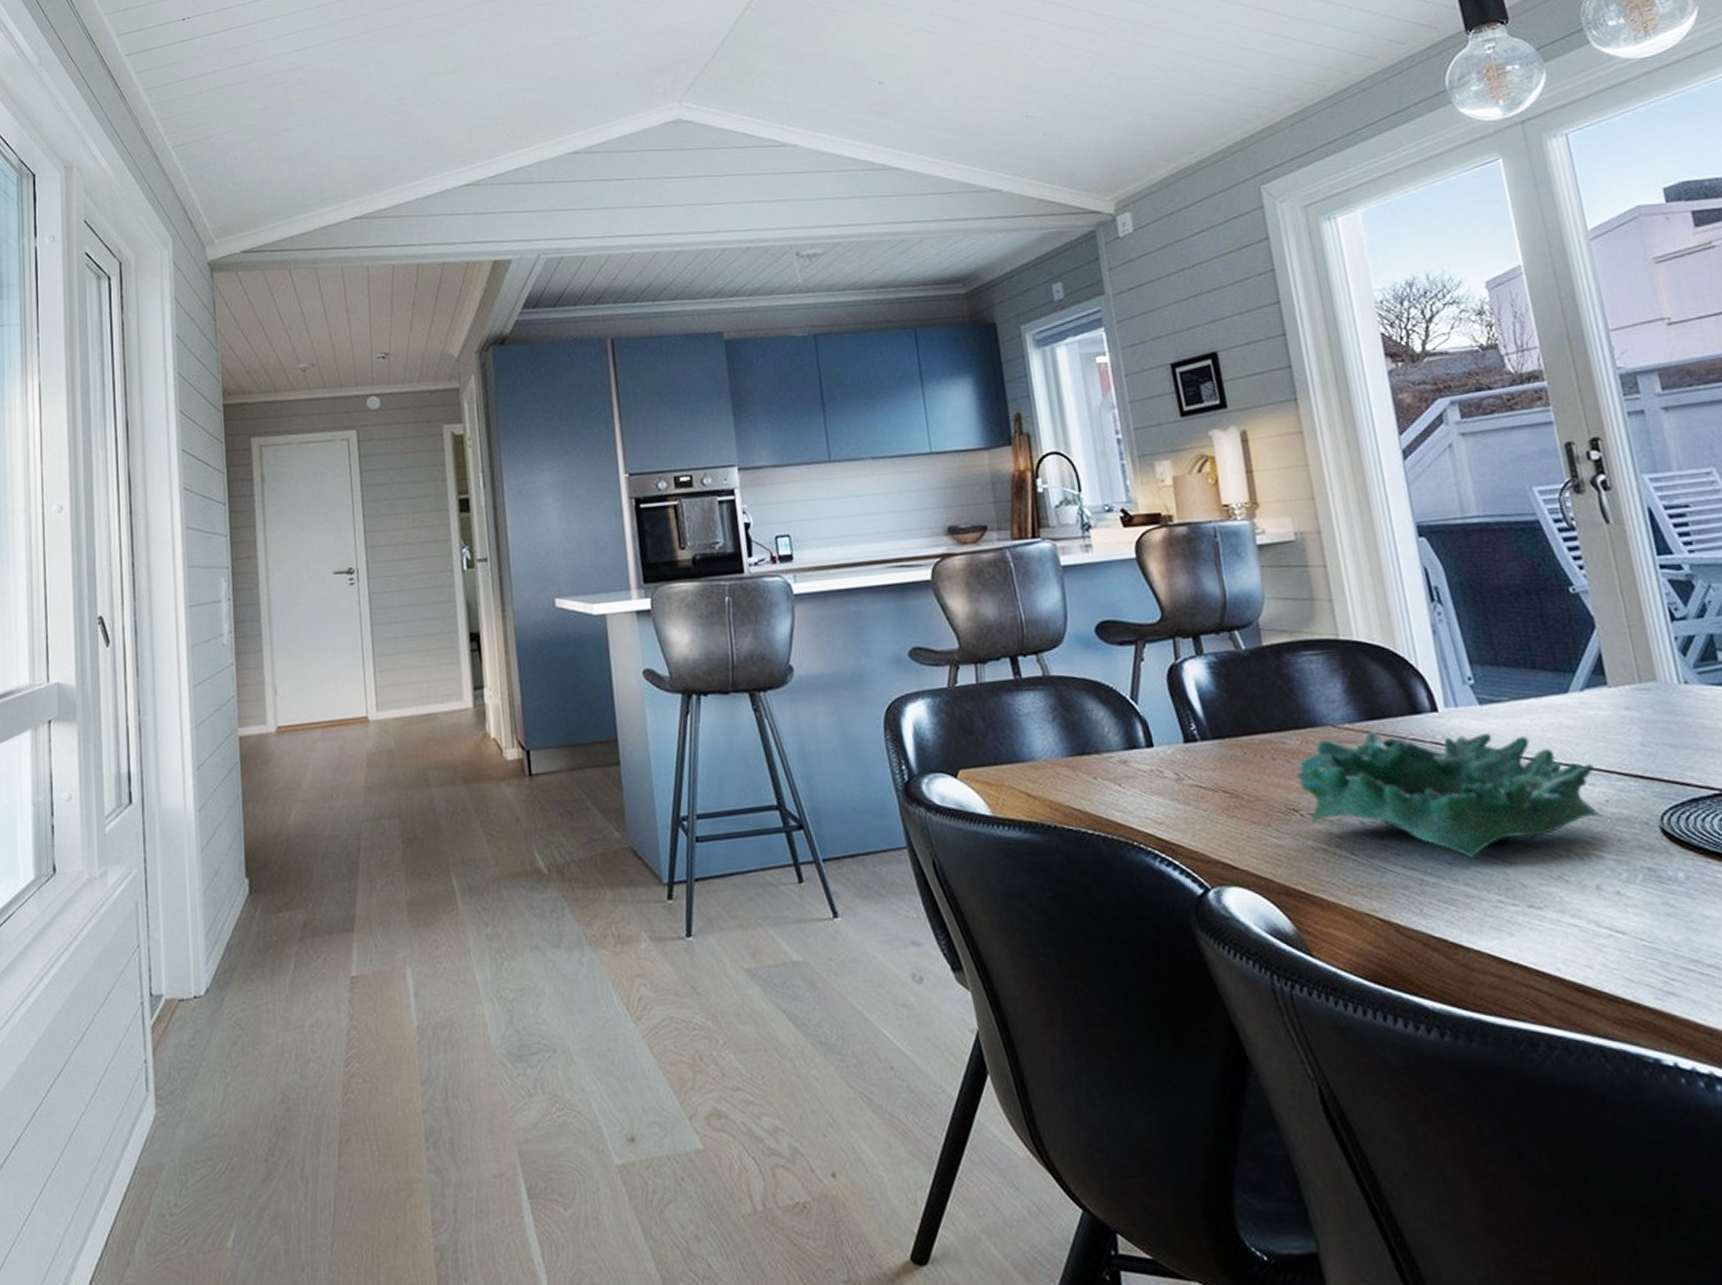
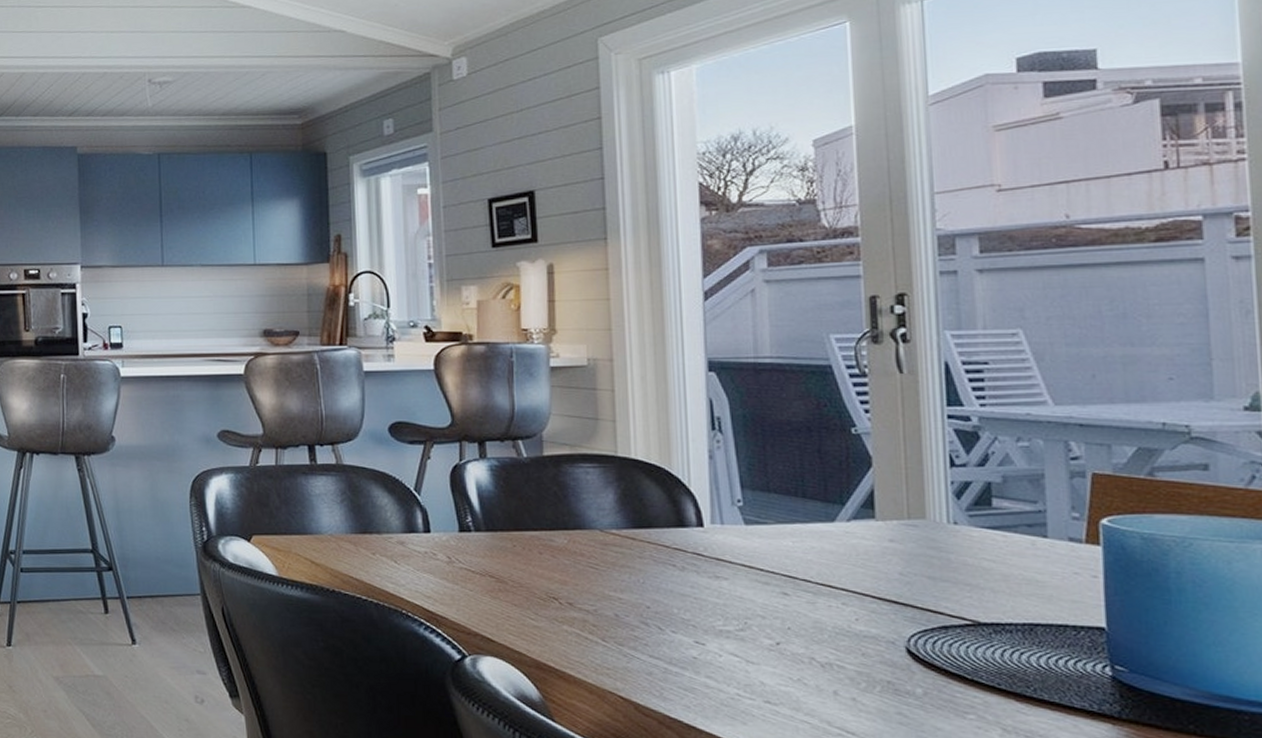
decorative bowl: present [1296,730,1606,858] -> none [560,537,853,655]

